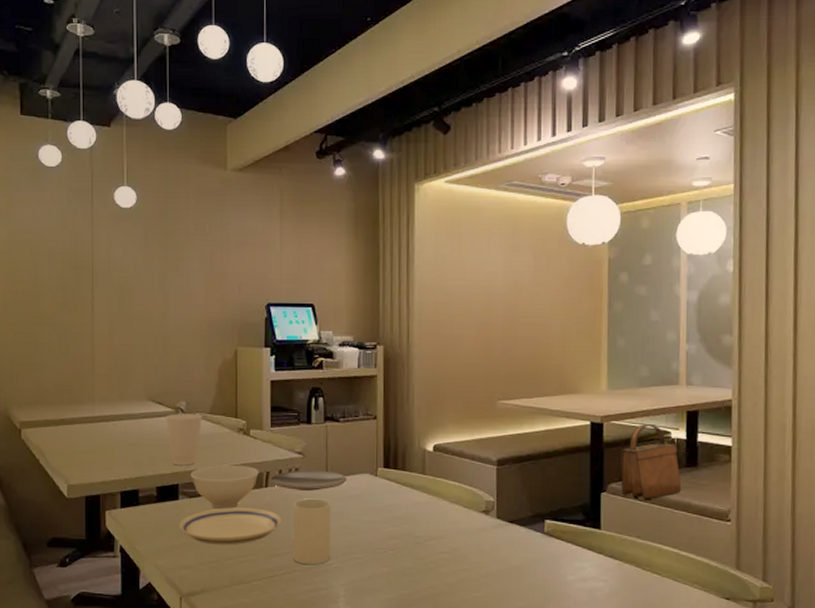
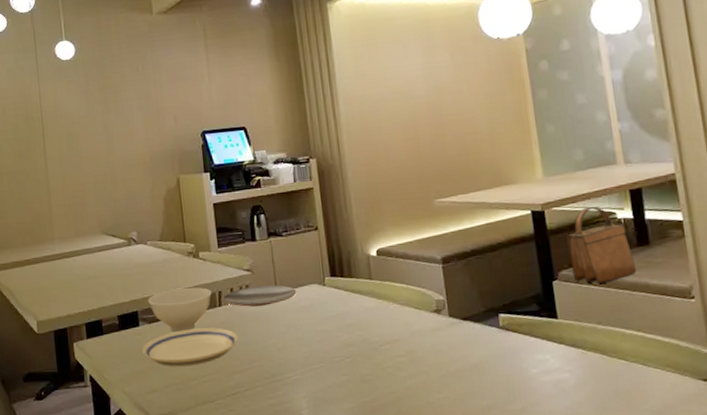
cup: present [165,414,202,466] -> none [119,242,154,294]
cup: present [293,498,330,565] -> none [247,313,289,380]

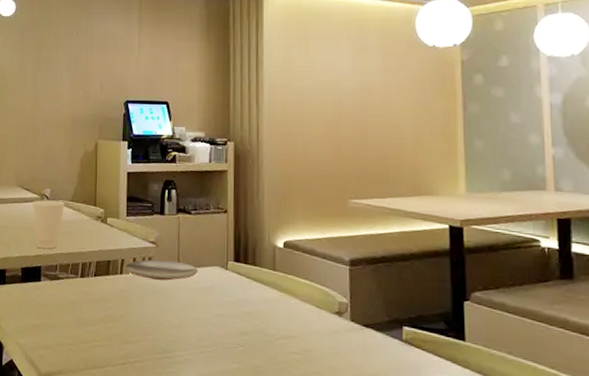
cup: none [119,242,154,294] -> present [32,200,64,249]
plate: present [142,327,238,367] -> none [40,291,135,329]
bowl: present [148,287,212,332] -> none [52,250,115,294]
handbag: present [567,206,637,285] -> none [484,229,557,313]

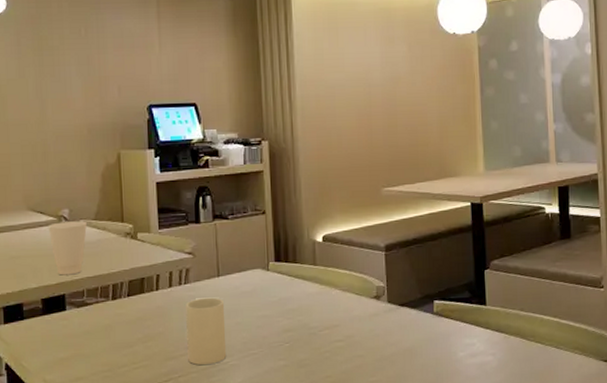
plate: present [125,259,198,281] -> none [161,269,239,291]
cup: none [145,287,182,355] -> present [186,297,226,366]

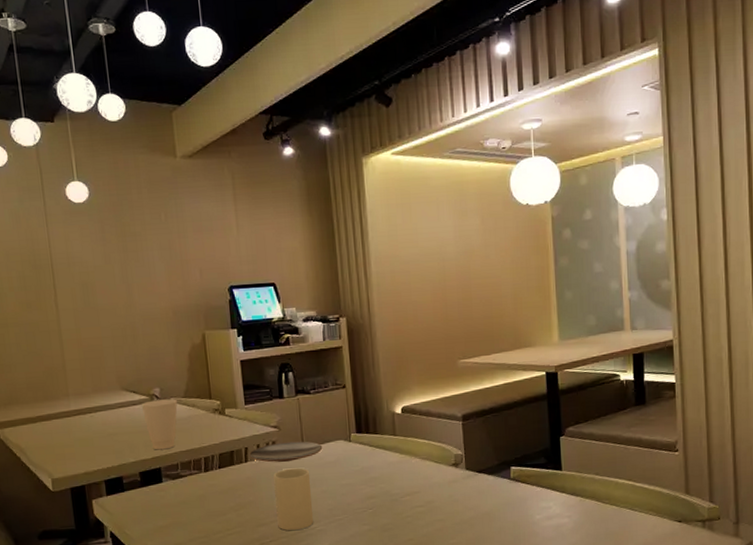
plate: none [161,269,239,291] -> present [249,441,323,462]

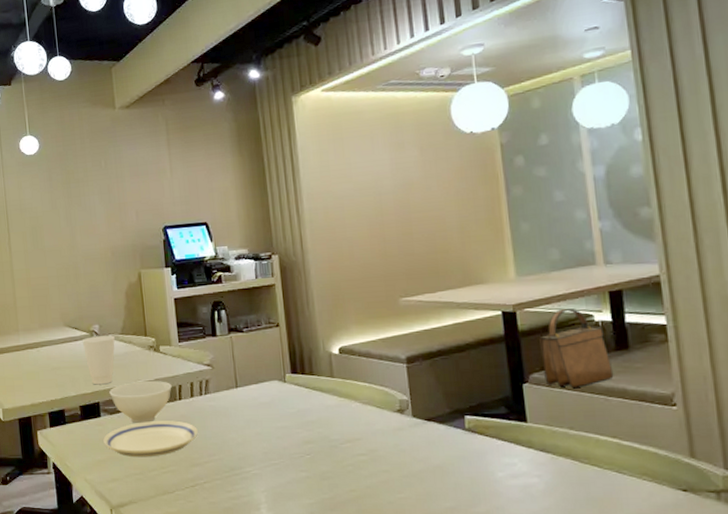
plate: none [165,483,264,521] -> present [103,420,198,458]
bowl: none [171,444,238,488] -> present [109,381,172,424]
plate: present [249,441,323,462] -> none [183,380,257,401]
cup: present [273,468,313,531] -> none [207,408,248,473]
handbag: none [575,368,633,440] -> present [539,308,614,389]

